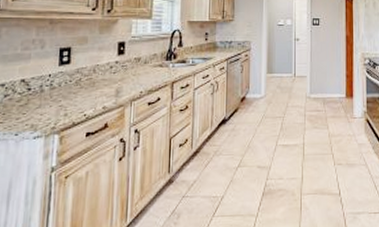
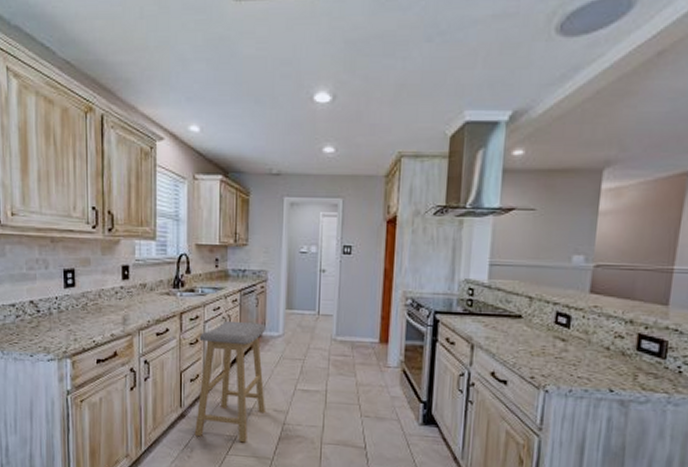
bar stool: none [181,86,250,203] -> present [194,320,266,443]

